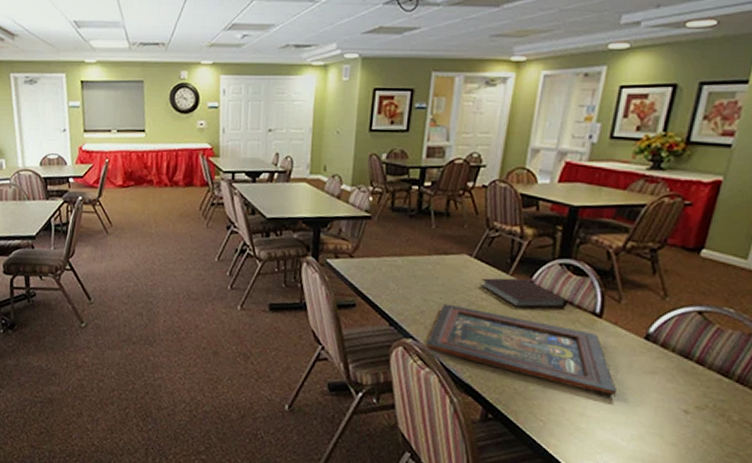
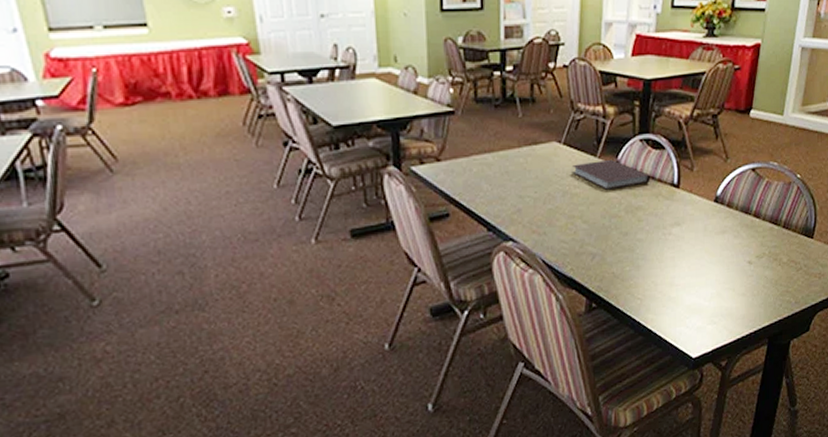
religious icon: present [426,303,616,396] -> none [526,197,696,262]

